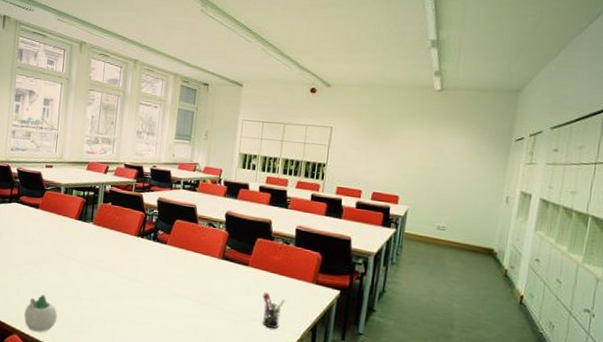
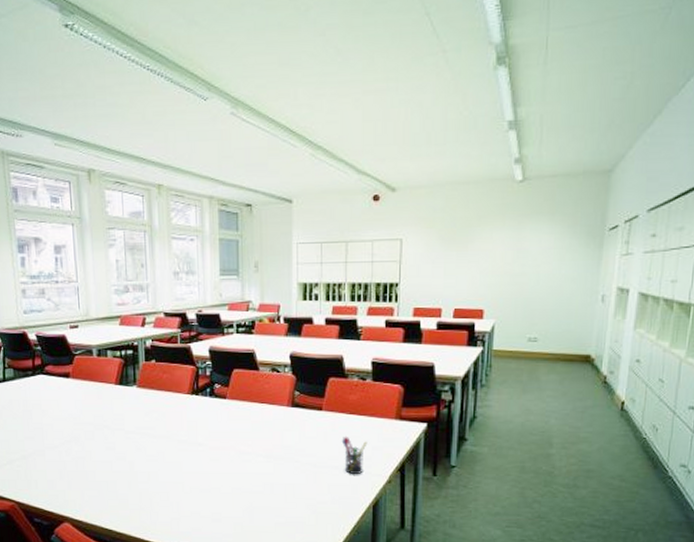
succulent planter: present [24,294,58,332] -> none [73,474,112,516]

